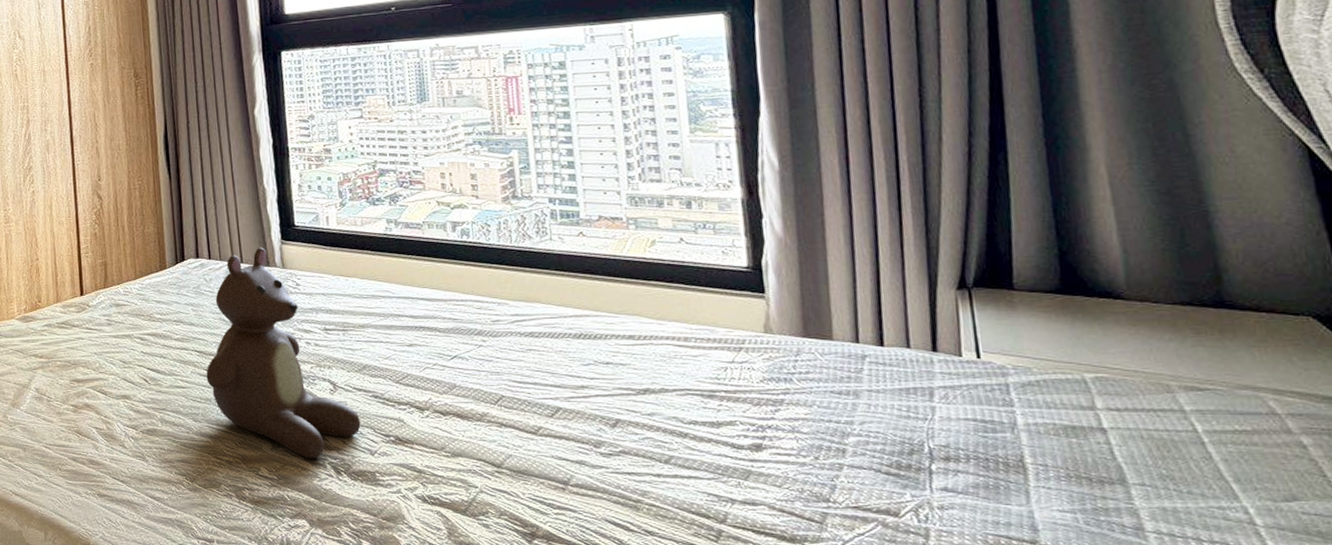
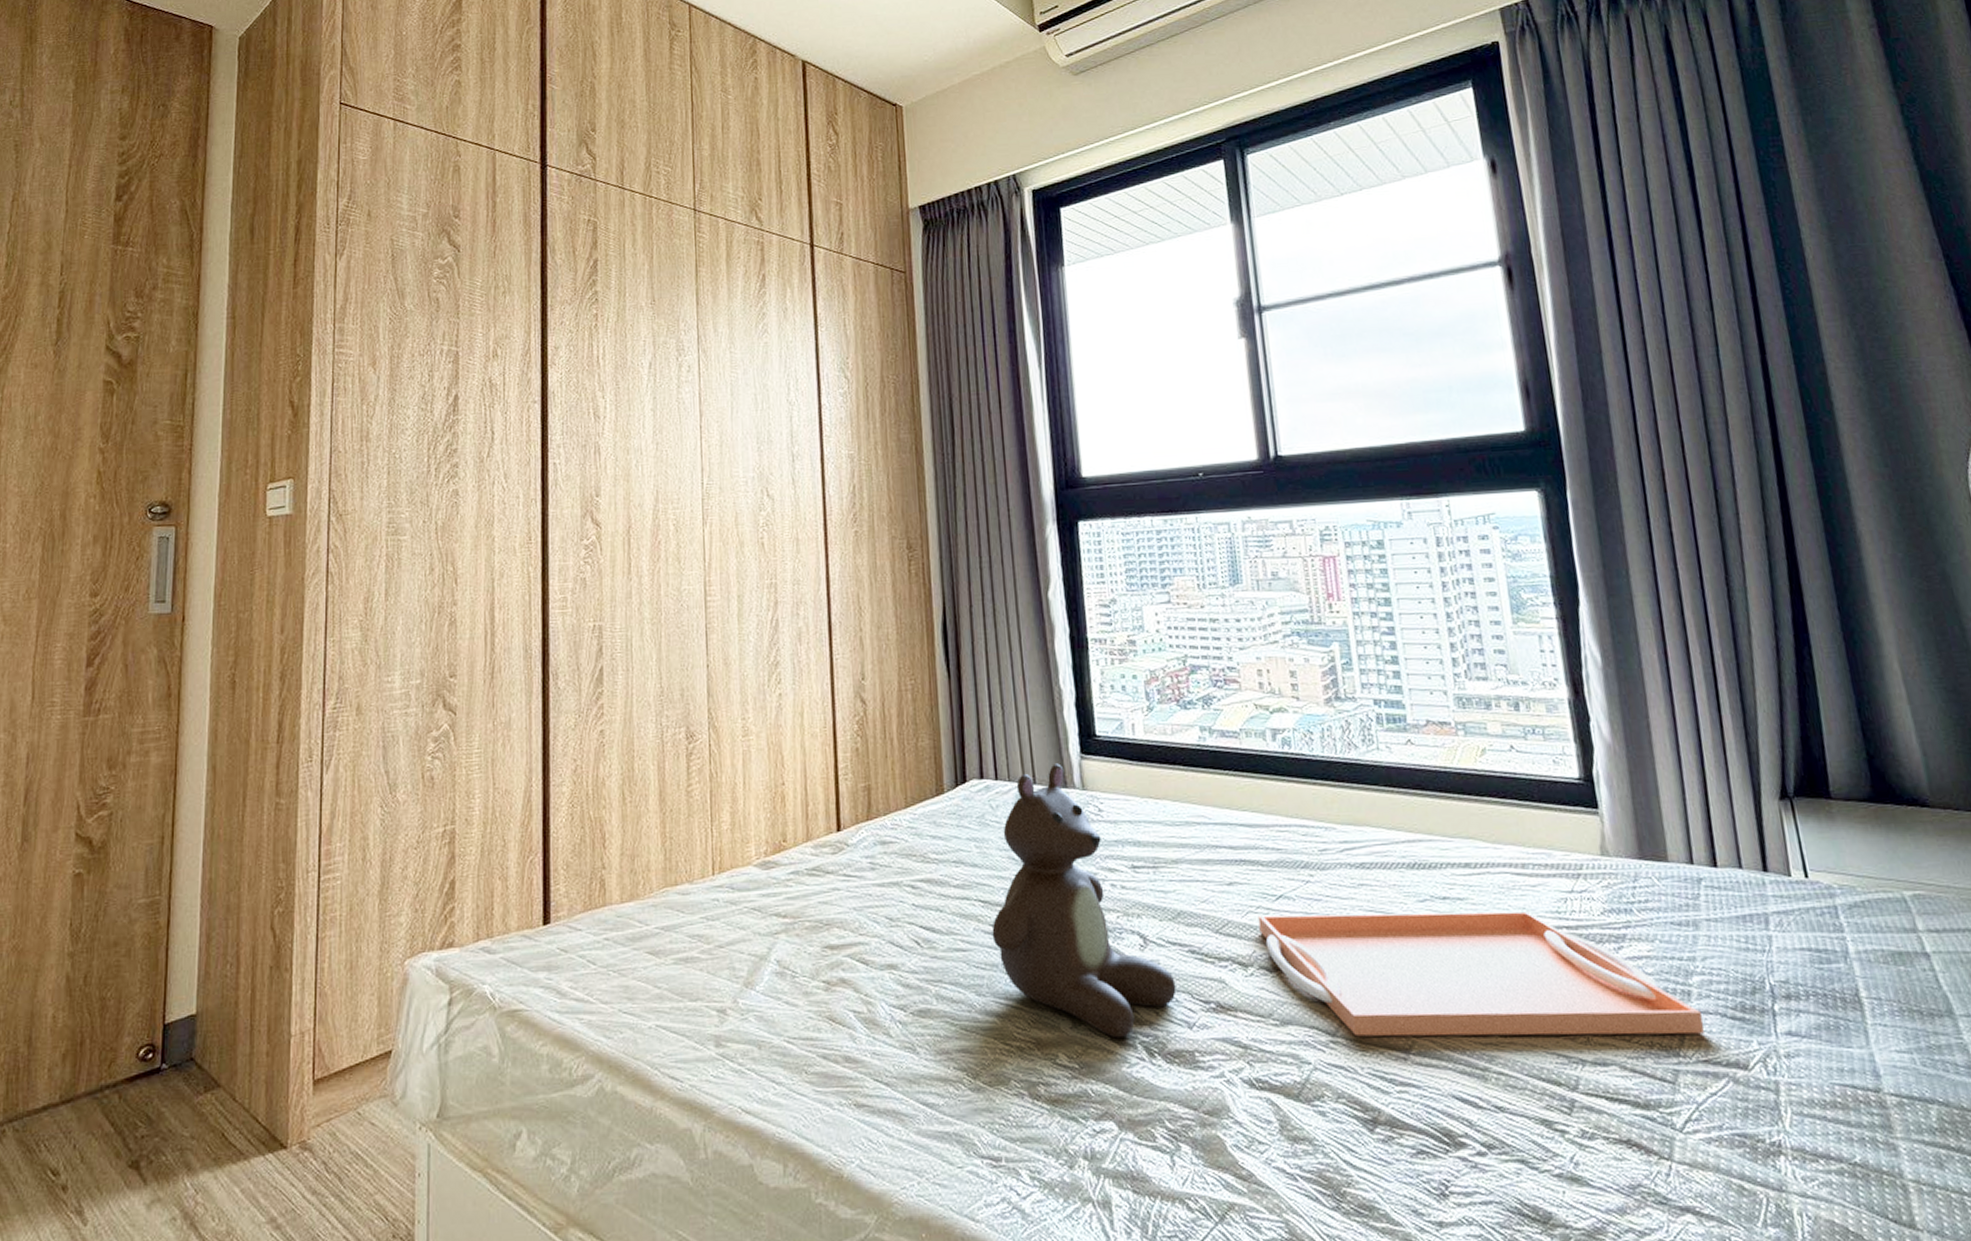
serving tray: none [434,371,856,485] -> present [1258,911,1704,1037]

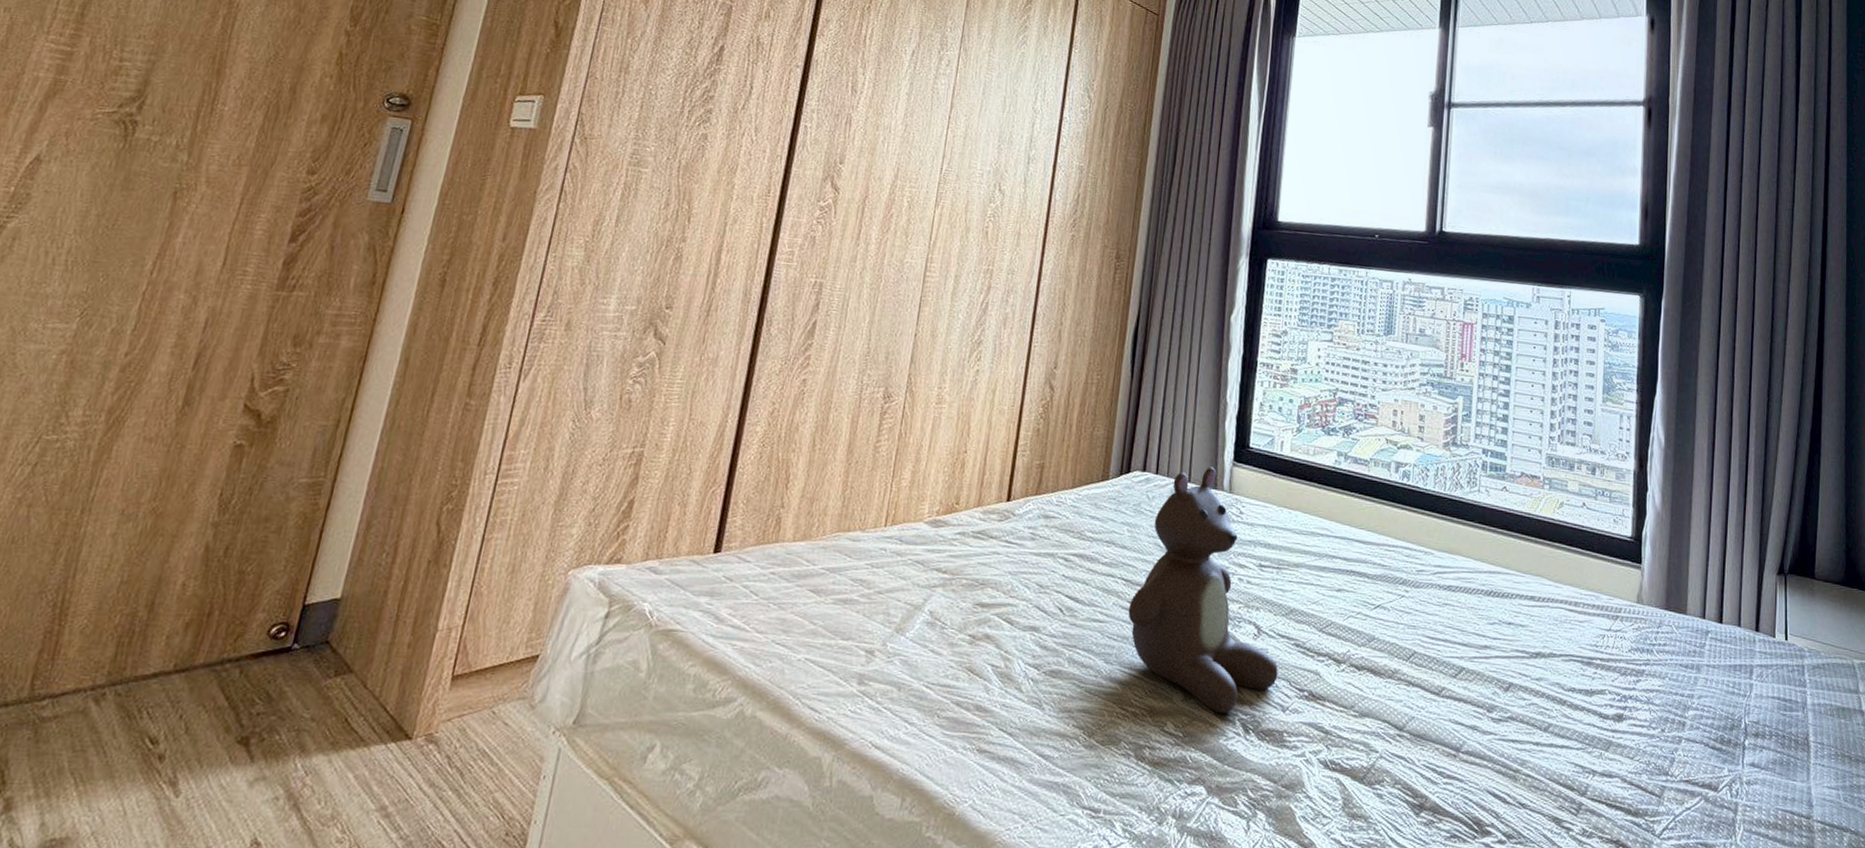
serving tray: present [1258,911,1704,1037] -> none [1356,620,1690,759]

